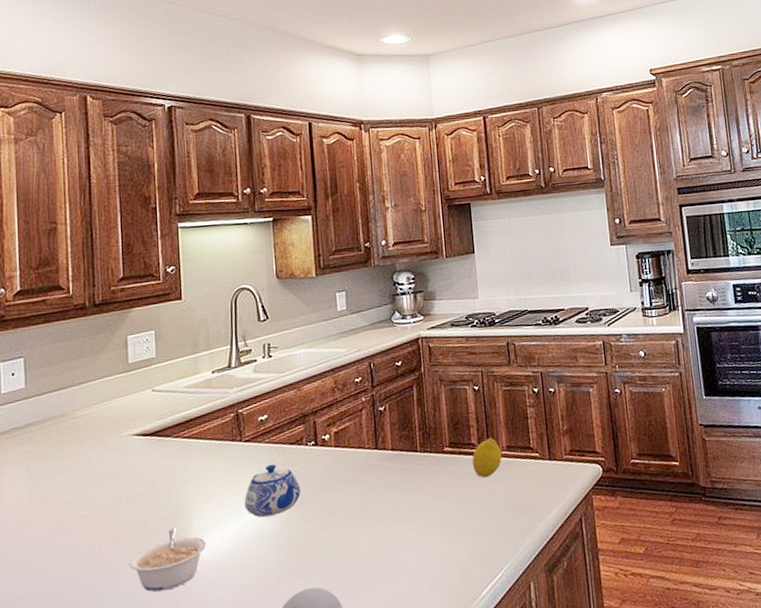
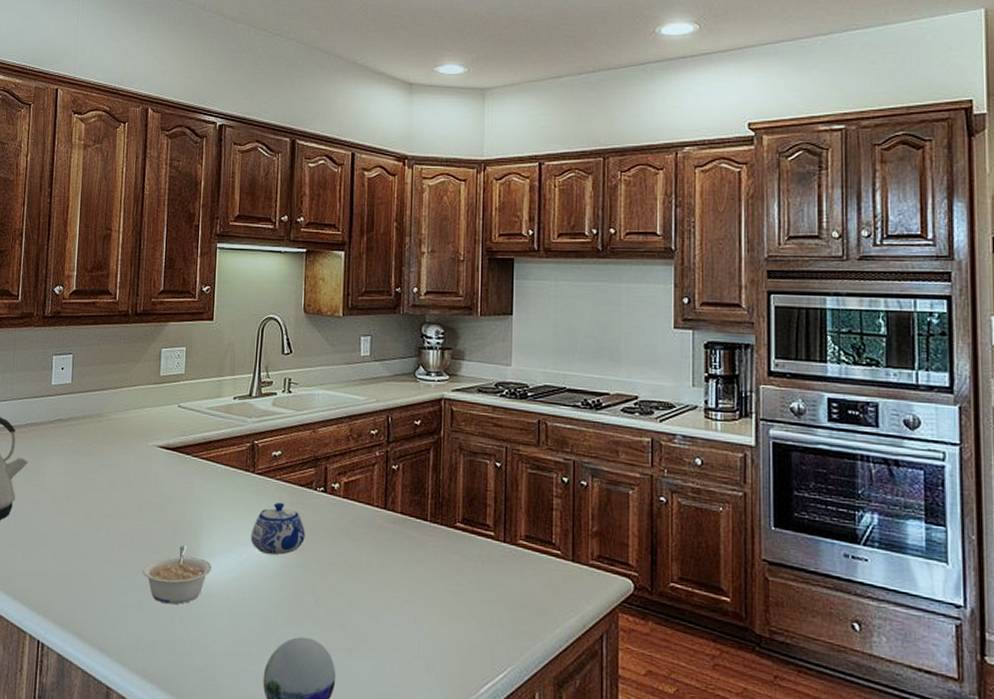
fruit: present [472,438,502,478] -> none [485,522,519,565]

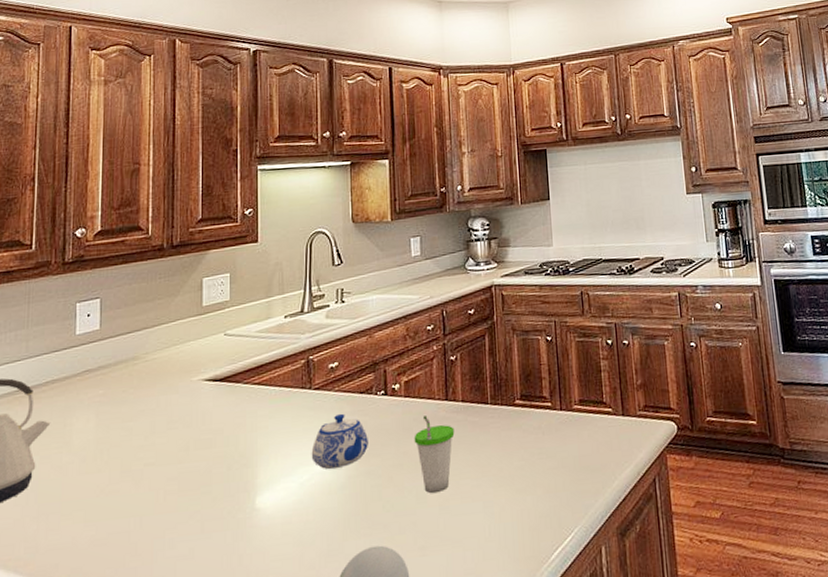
legume: present [143,545,213,605] -> none [193,478,272,546]
cup: none [349,520,391,599] -> present [414,416,455,493]

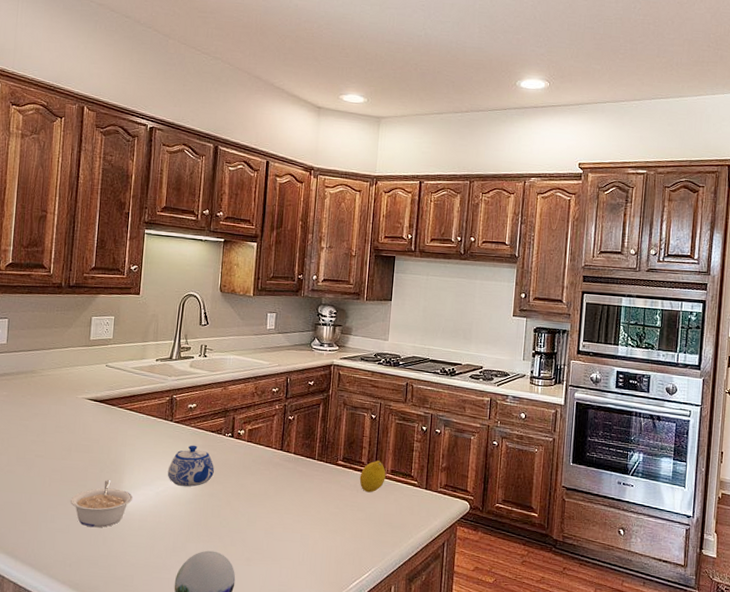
legume: none [193,478,272,546] -> present [71,480,134,528]
cup: present [414,416,455,493] -> none [251,459,285,520]
fruit: none [543,391,574,433] -> present [359,460,386,493]

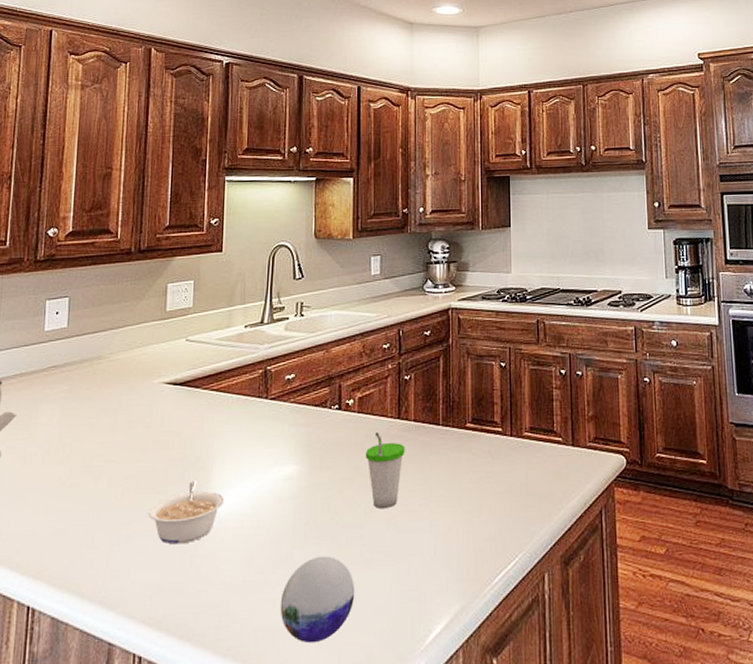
teapot: present [167,445,214,487] -> none [264,424,320,478]
cup: none [251,459,285,520] -> present [365,432,405,508]
fruit: present [359,460,386,493] -> none [493,417,524,459]

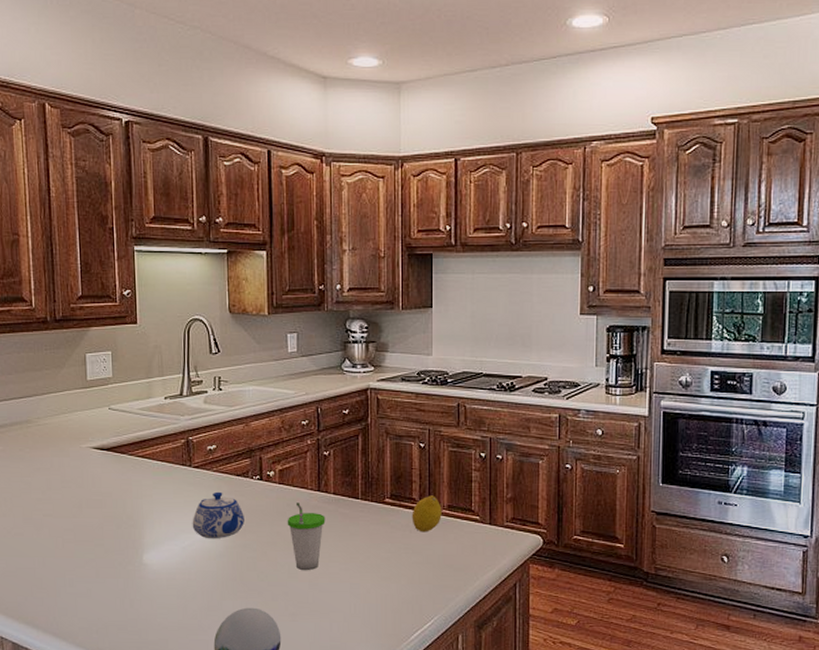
legume: present [149,481,225,545] -> none [89,537,158,590]
teapot: none [264,424,320,478] -> present [192,491,244,538]
fruit: none [493,417,524,459] -> present [412,495,442,533]

